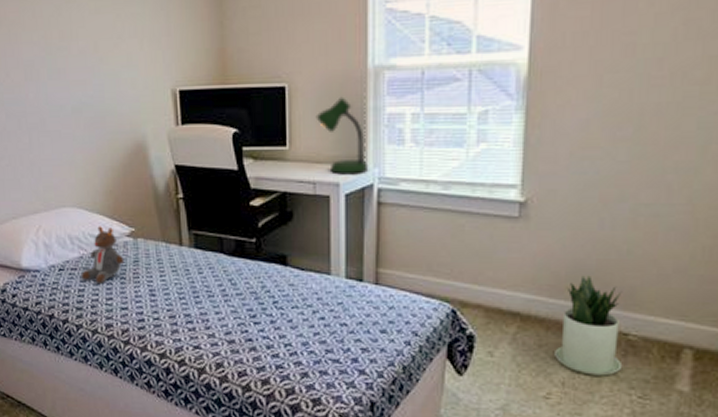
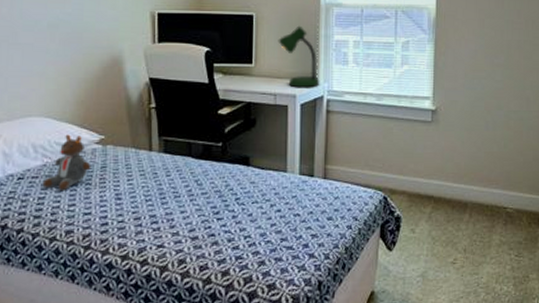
planter: present [555,275,623,376] -> none [458,164,504,242]

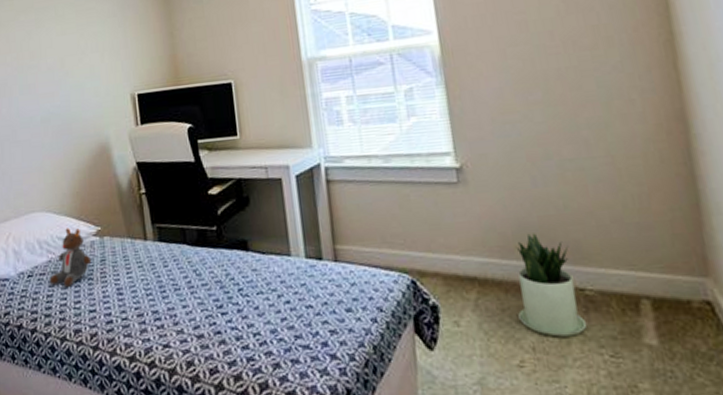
desk lamp: present [278,25,319,88] -> none [261,87,313,158]
planter: none [458,164,504,242] -> present [515,233,587,337]

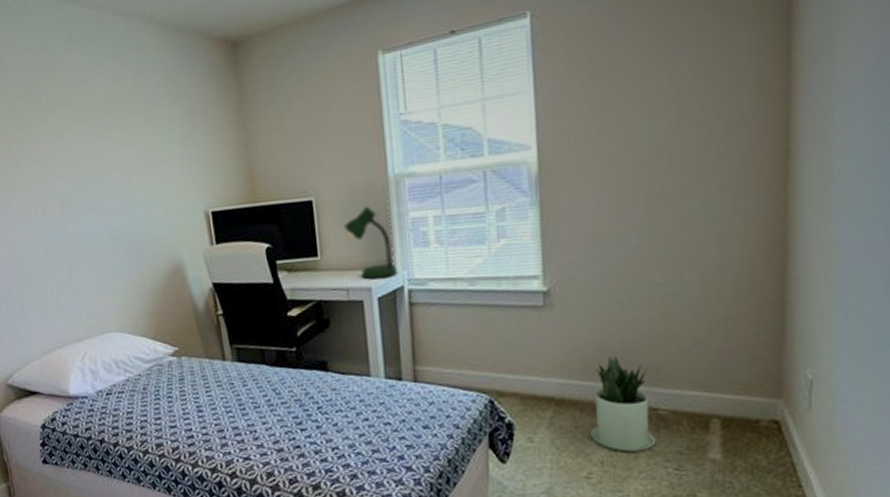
teddy bear: present [49,228,92,287] -> none [128,348,170,404]
desk lamp: none [261,87,313,158] -> present [343,205,397,280]

